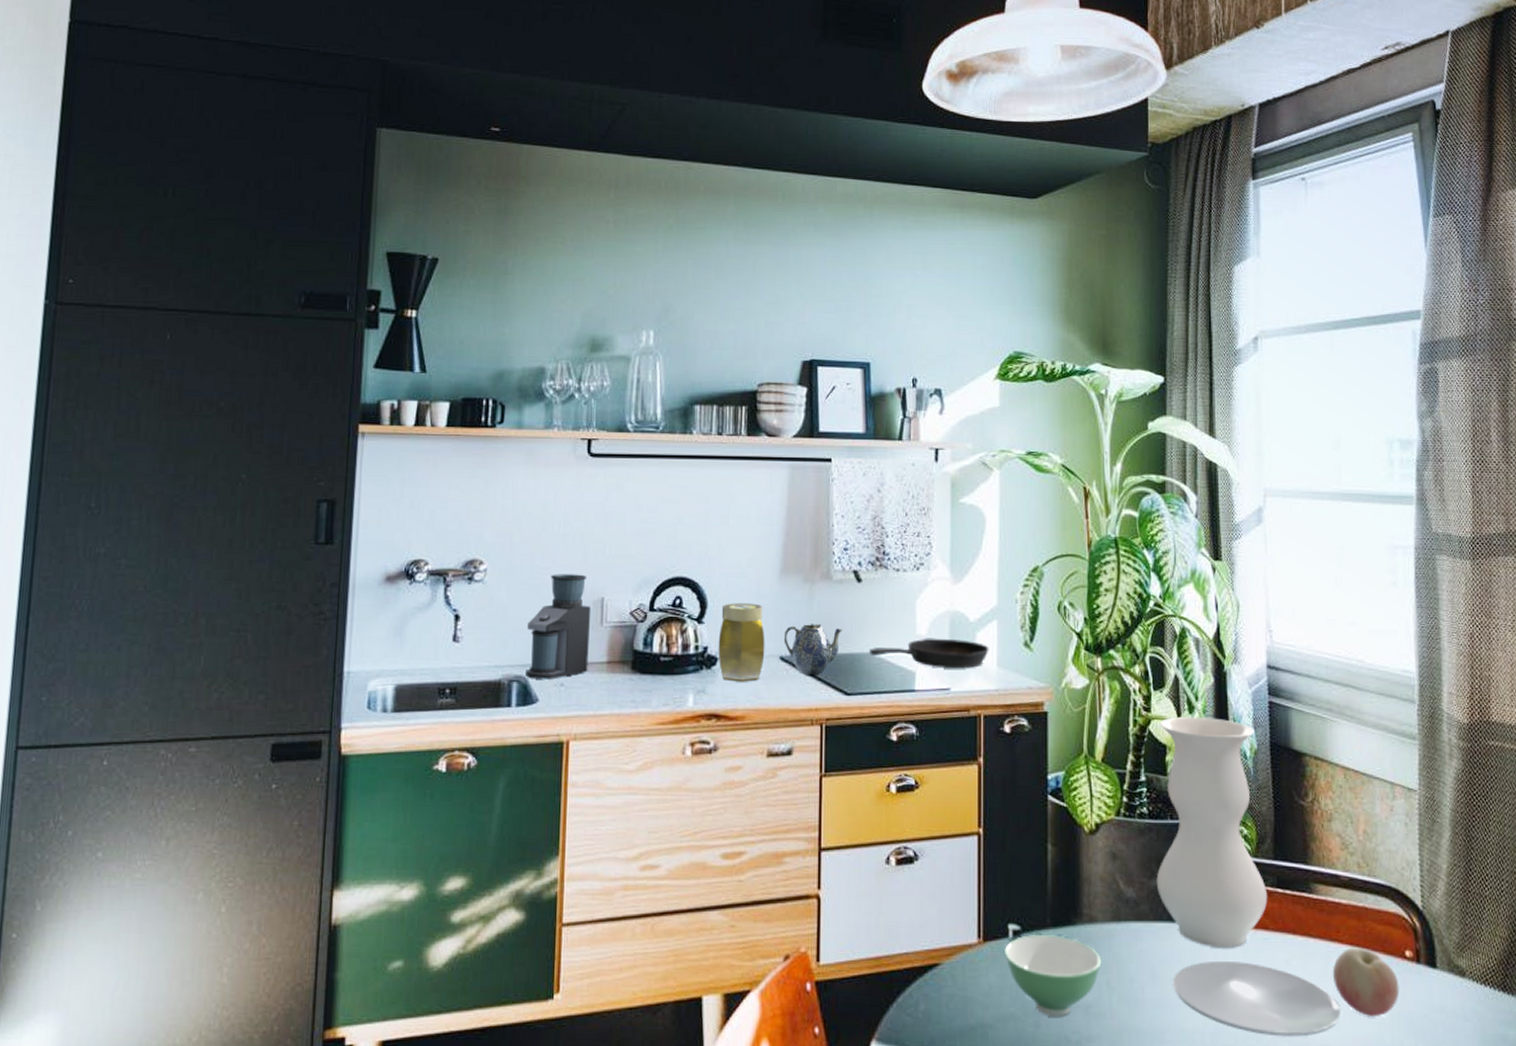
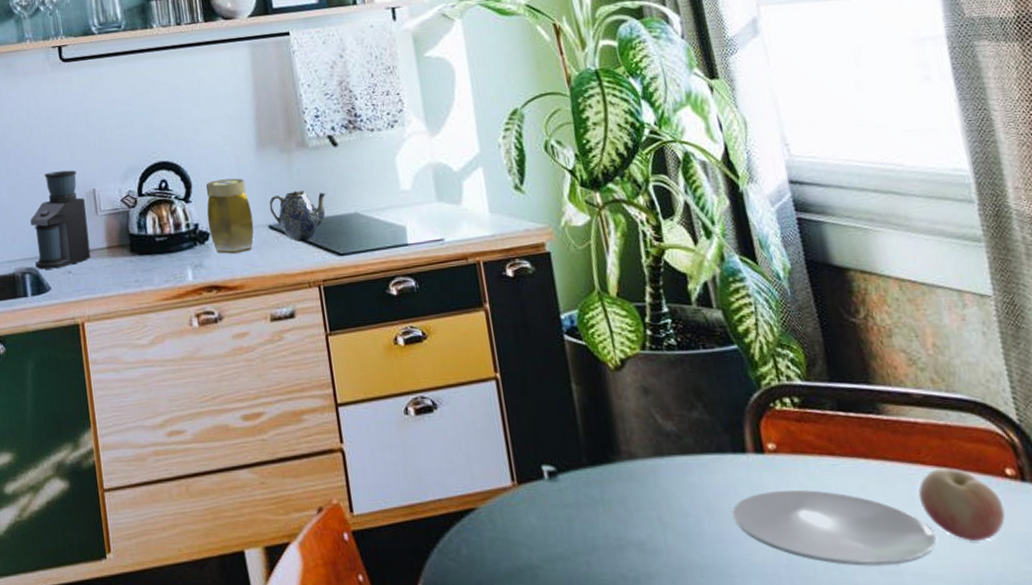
frying pan: present [870,638,989,668] -> none [356,189,479,220]
bowl: present [1005,935,1102,1017] -> none [541,474,650,556]
vase: present [1156,717,1268,948] -> none [675,241,830,477]

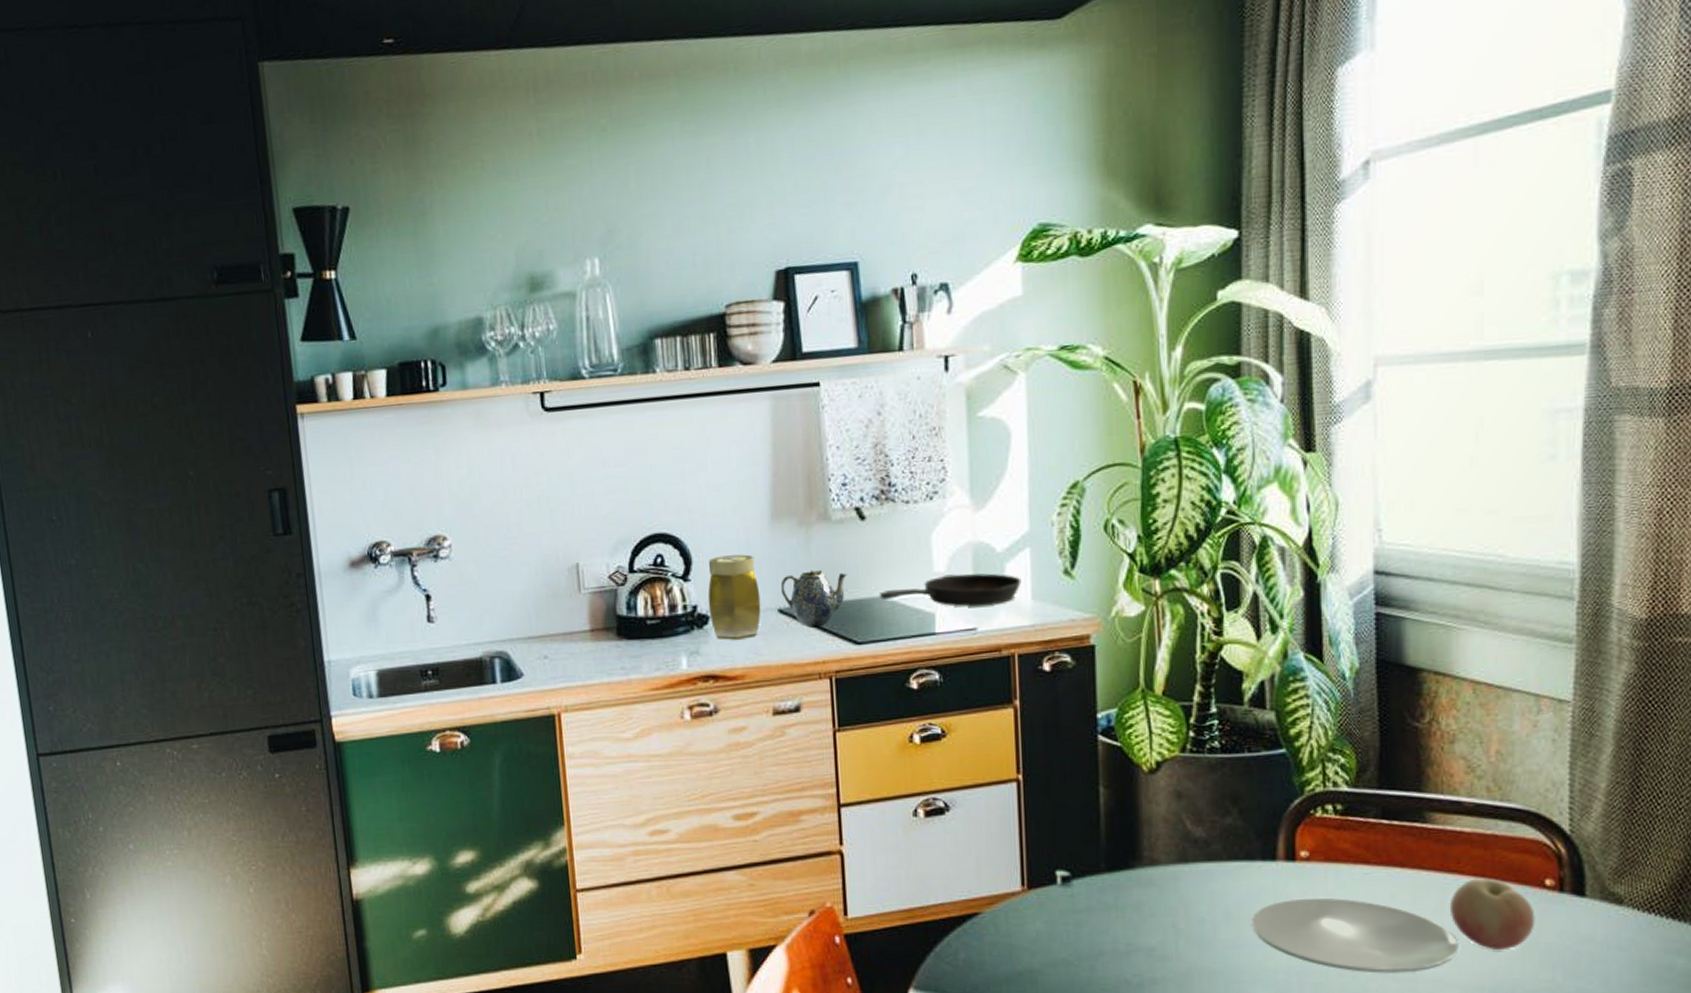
coffee grinder: present [30,170,91,270] -> none [502,540,571,654]
frying pan: none [356,189,479,220] -> present [880,572,1022,606]

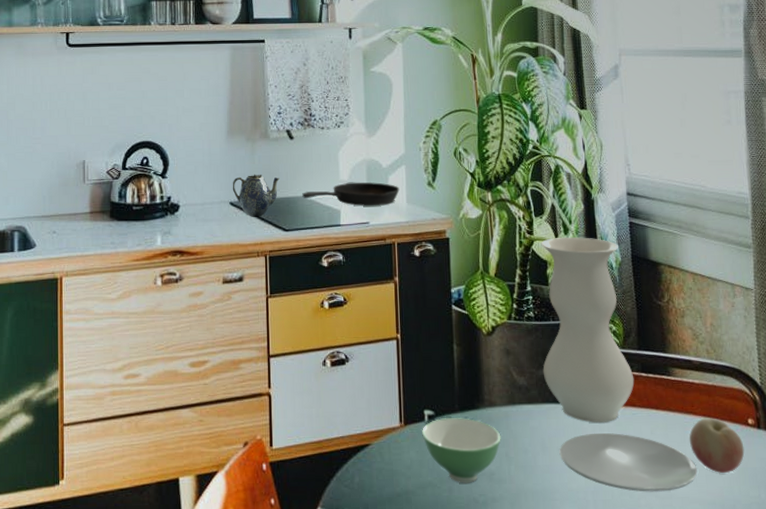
jar: present [707,554,761,640] -> none [179,160,218,224]
bowl: none [1053,879,1166,961] -> present [422,418,501,483]
vase: none [1230,636,1370,885] -> present [541,237,635,423]

